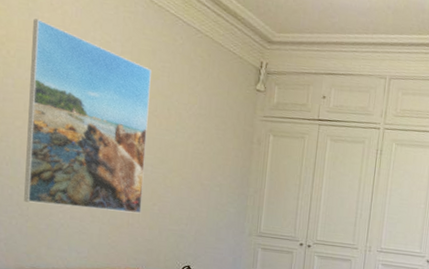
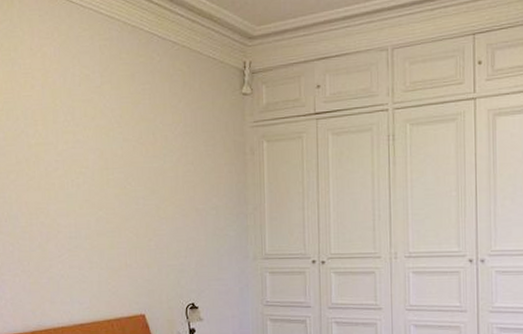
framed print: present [24,18,151,214] -> none [16,67,138,257]

